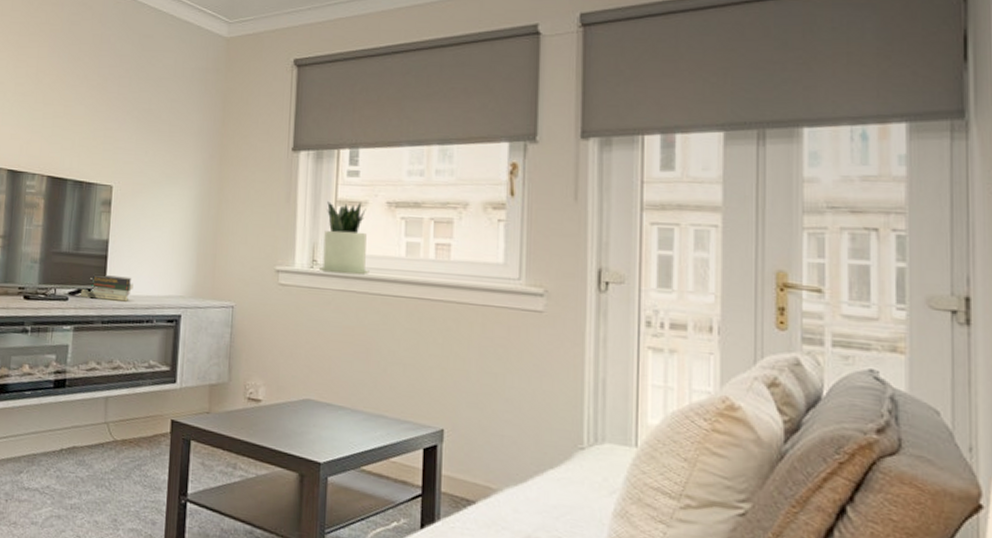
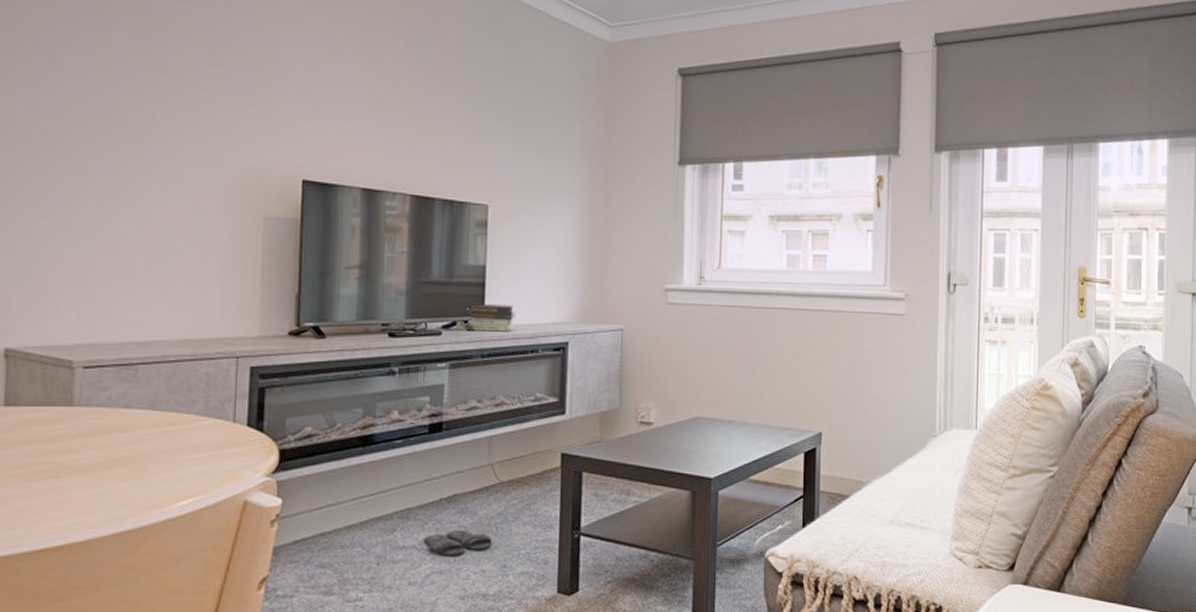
slippers: none [46,479,105,504] -> present [424,530,492,556]
planter: present [318,201,370,276] -> none [706,216,754,290]

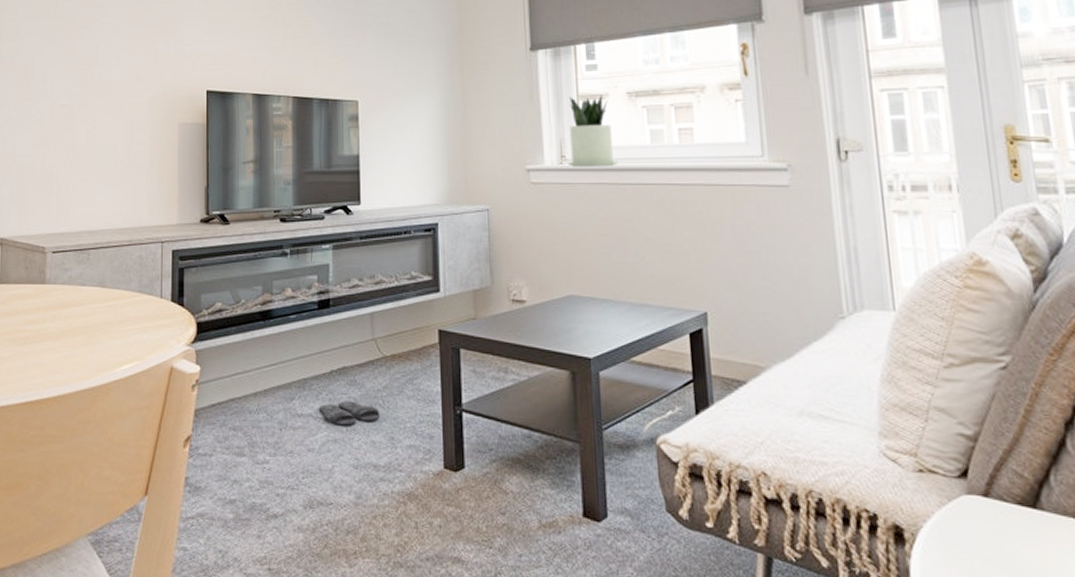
books: present [456,304,515,332] -> none [337,190,388,215]
planter: none [706,216,754,290] -> present [567,95,618,167]

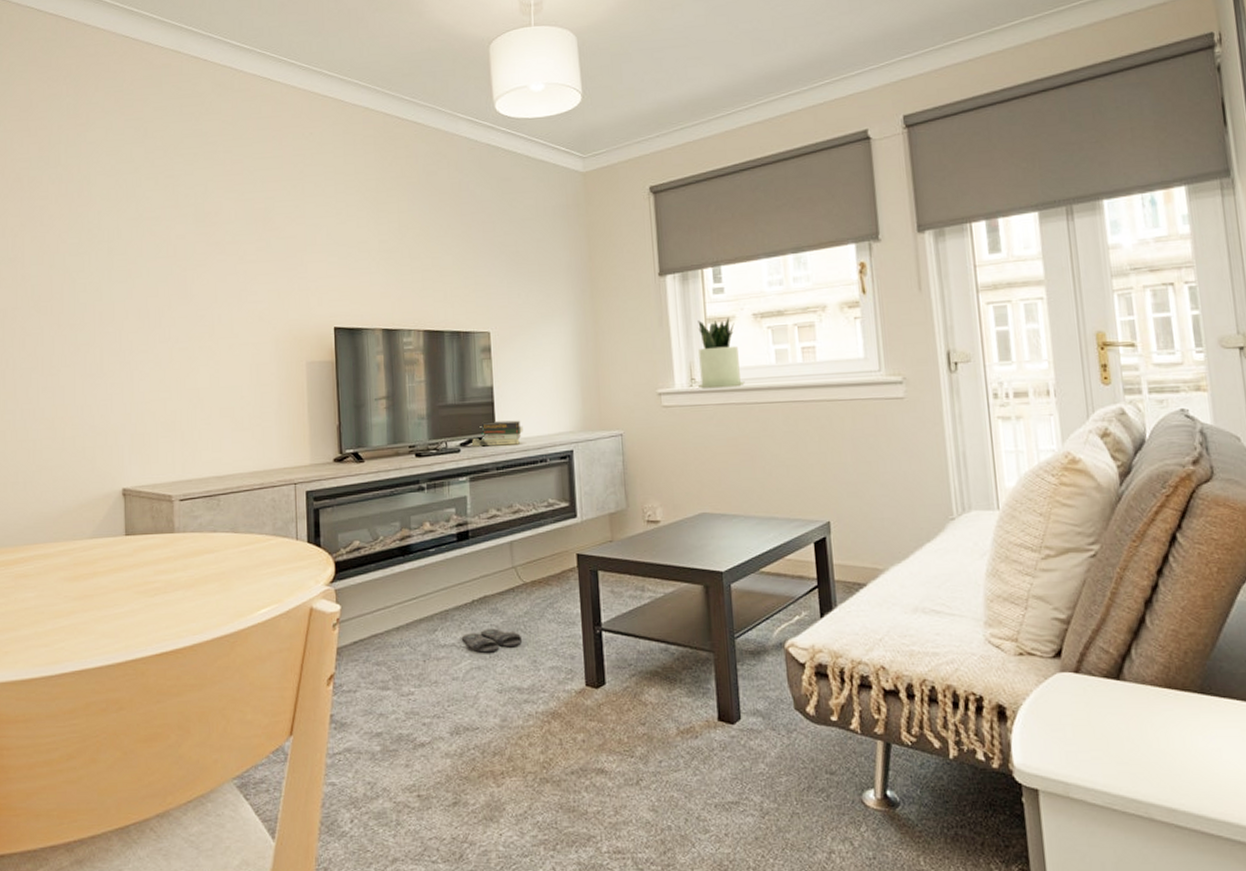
books: none [337,190,388,215] -> present [472,420,523,447]

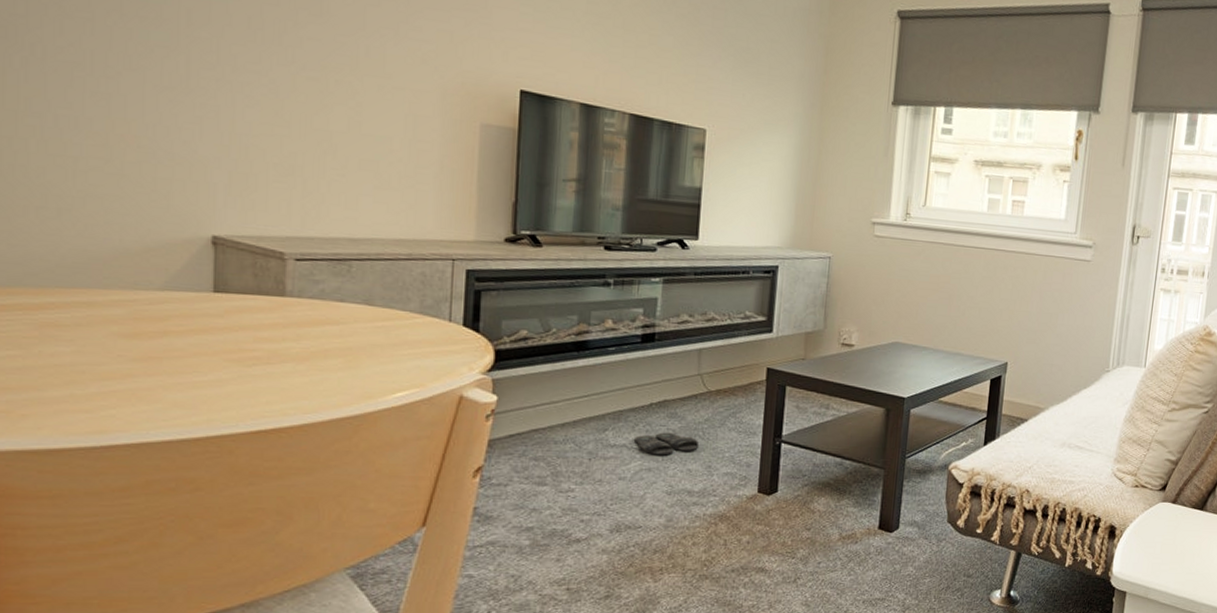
books: present [472,420,523,447] -> none [671,223,729,253]
planter: present [697,317,745,389] -> none [911,157,956,229]

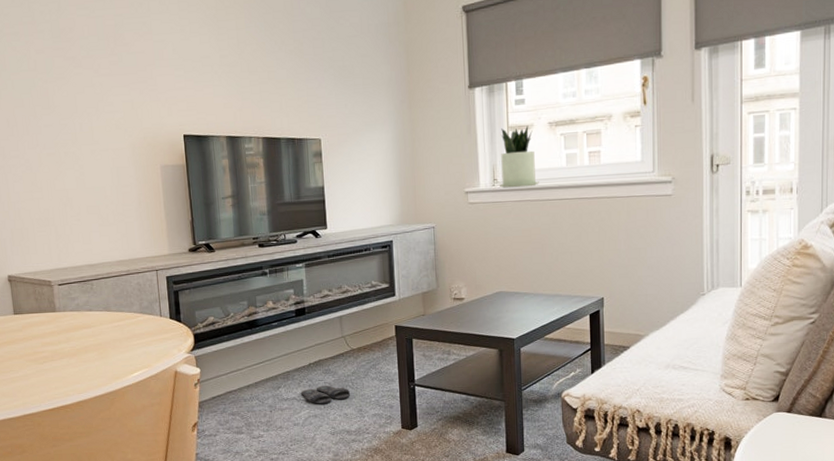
planter: none [911,157,956,229] -> present [498,125,539,188]

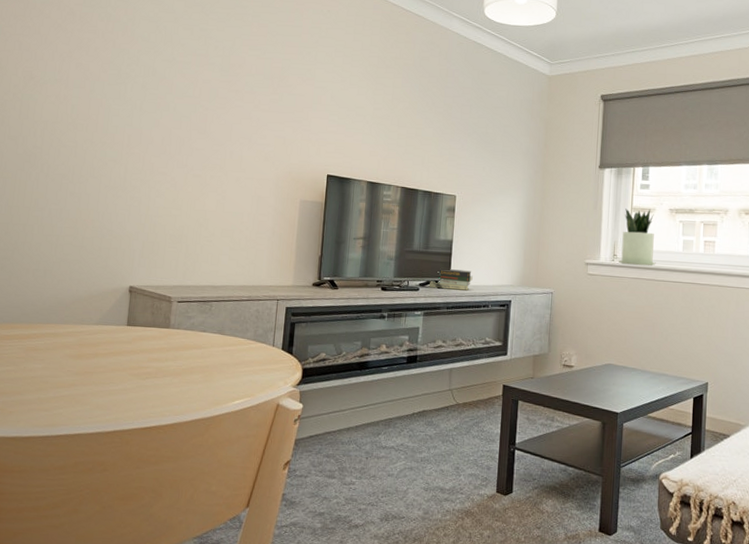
slippers: present [301,385,350,404] -> none [400,437,449,457]
books: none [307,215,350,238] -> present [430,268,473,291]

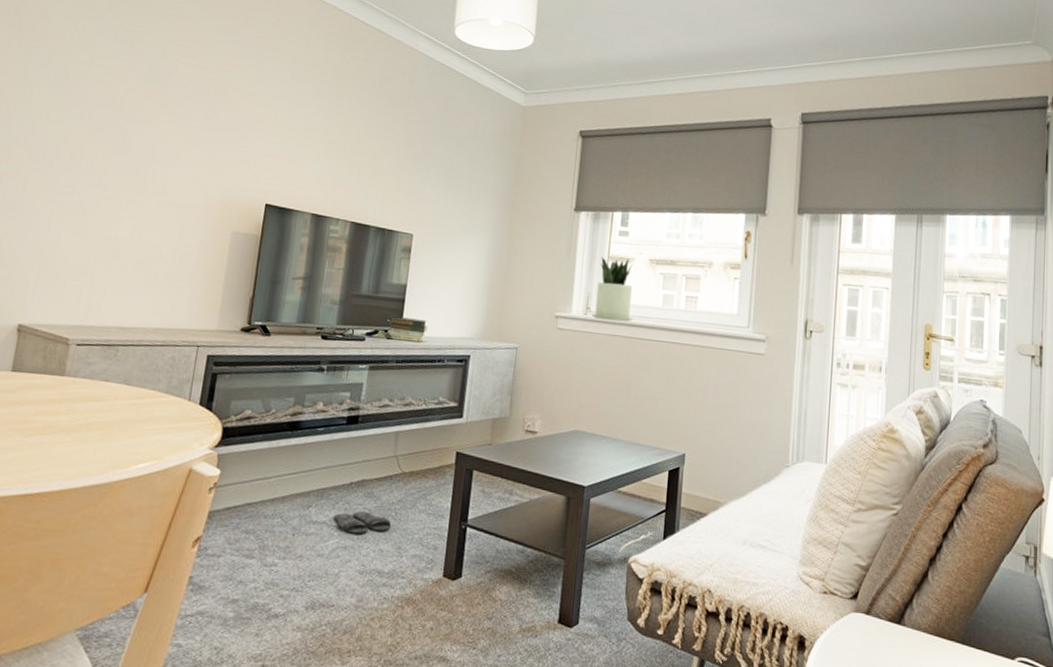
slippers: none [400,437,449,457] -> present [334,511,391,535]

